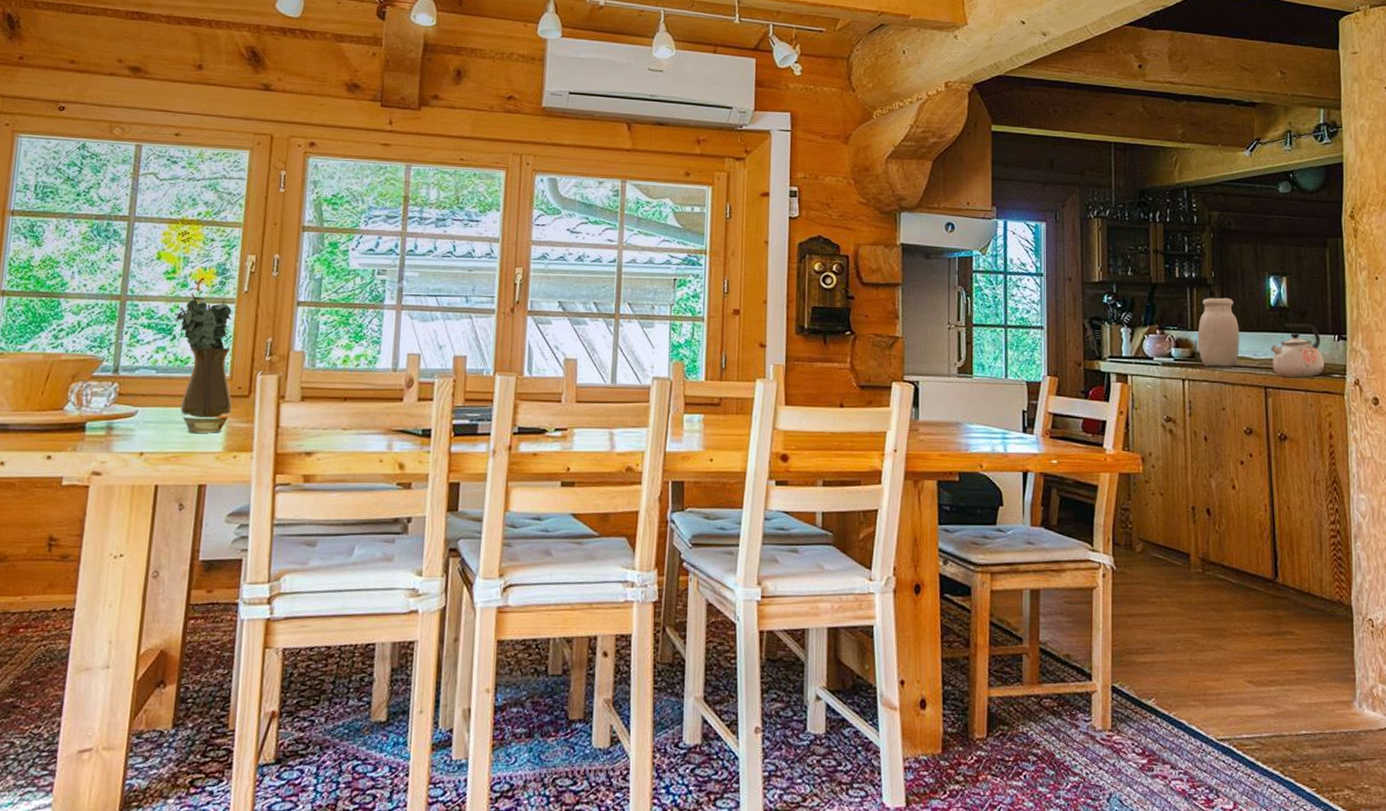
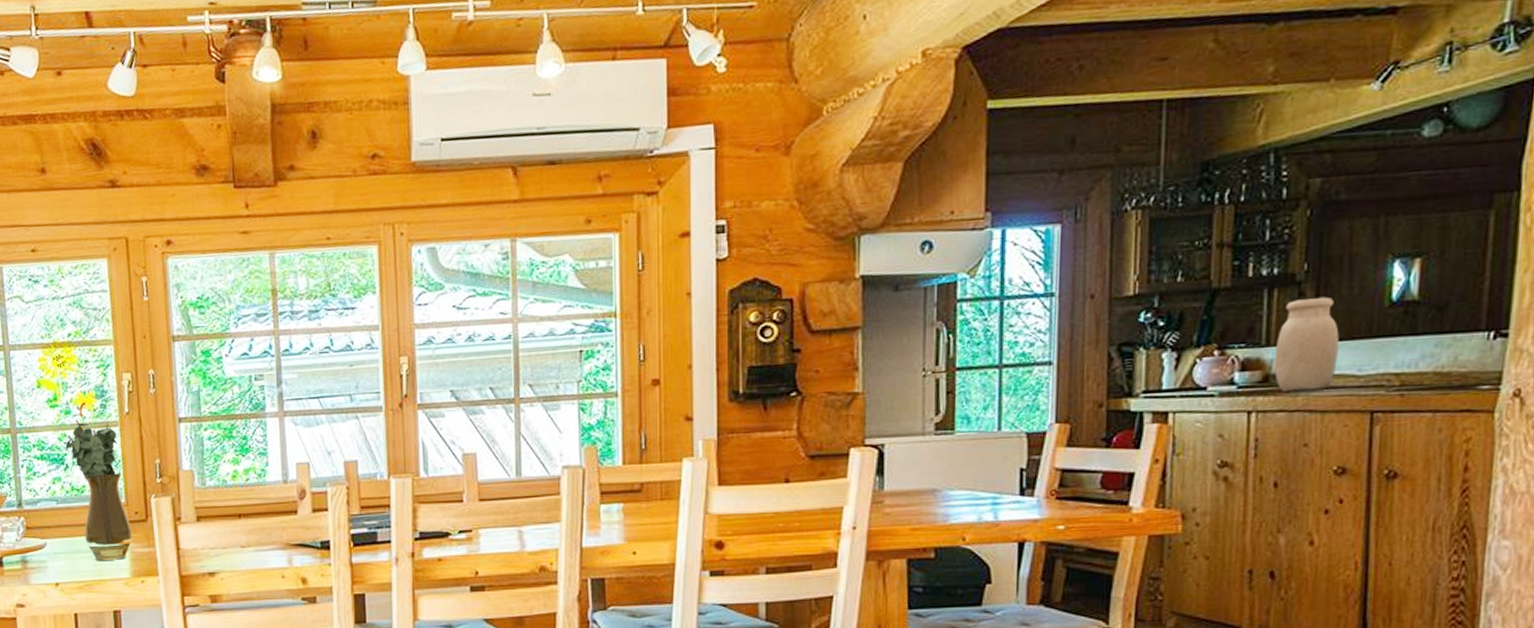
kettle: present [1271,323,1325,378] -> none [1385,320,1469,397]

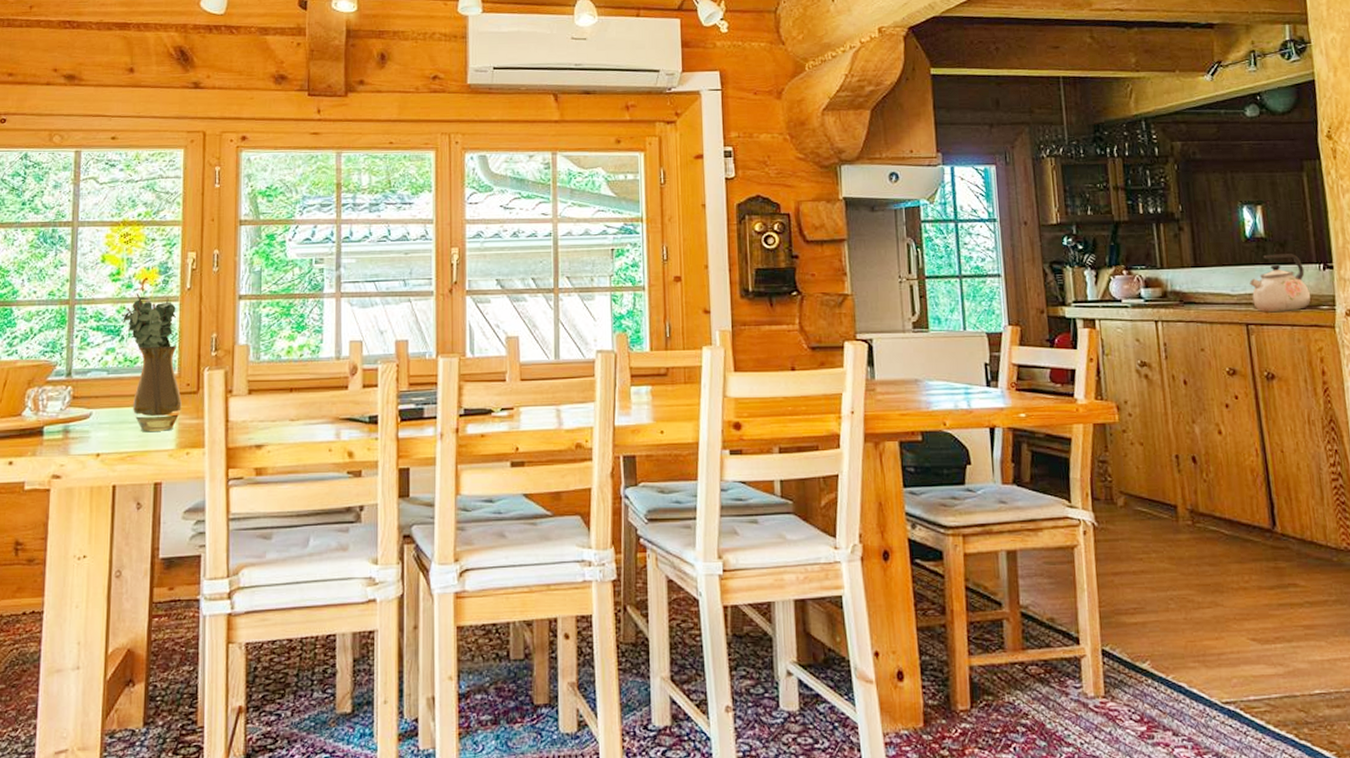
jar: present [1274,296,1339,393] -> none [1168,231,1216,307]
kettle: none [1385,320,1469,397] -> present [1250,254,1311,313]

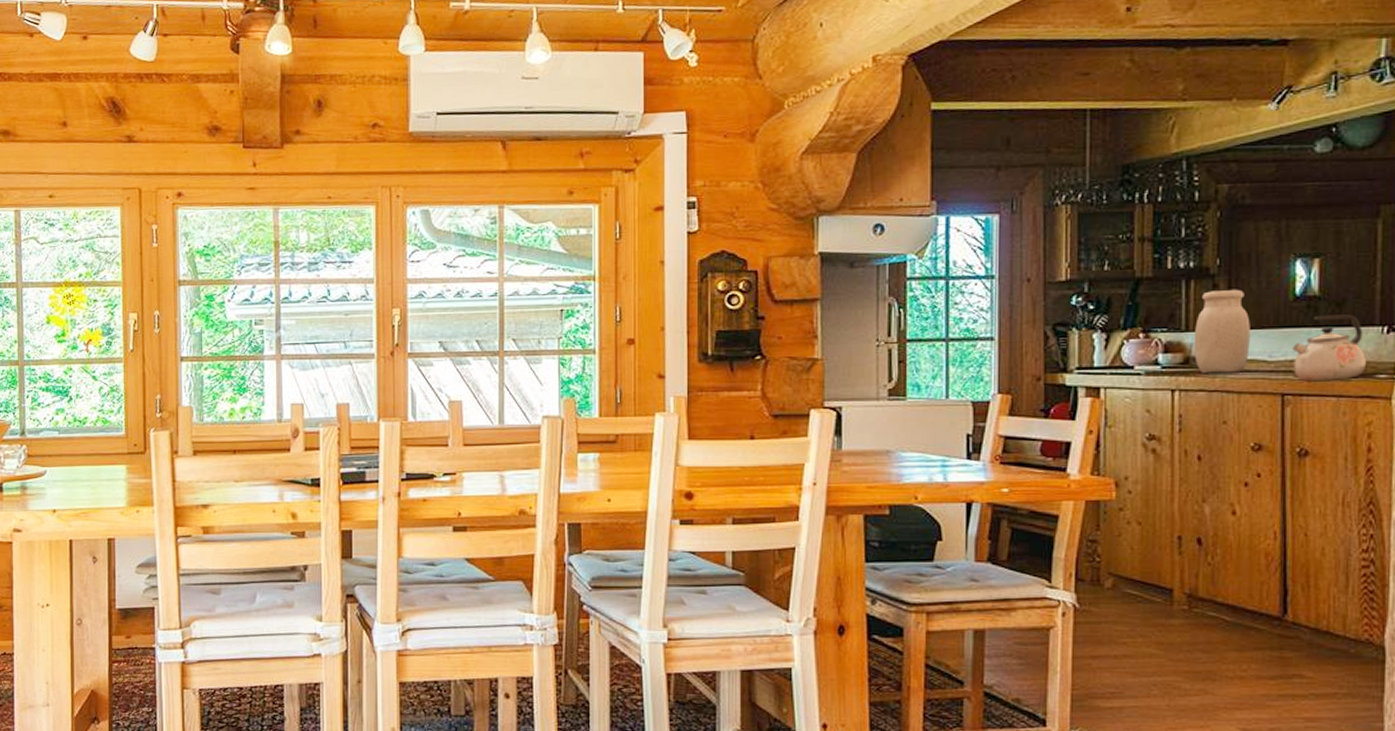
vase: present [123,293,182,433] -> none [70,355,130,491]
jar: none [1168,231,1216,307] -> present [1193,289,1250,374]

